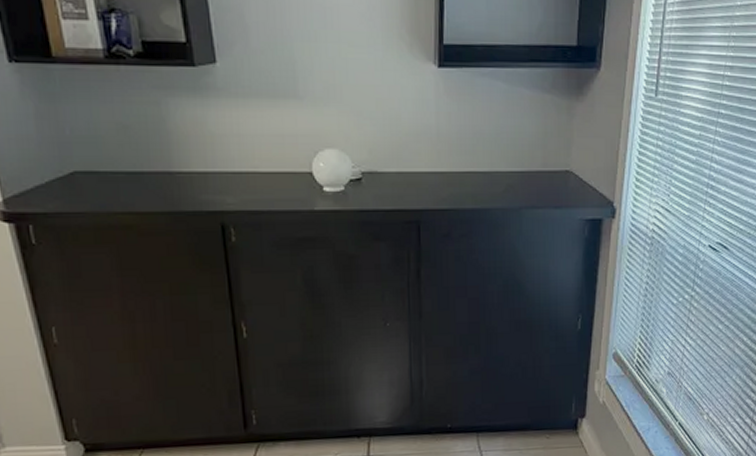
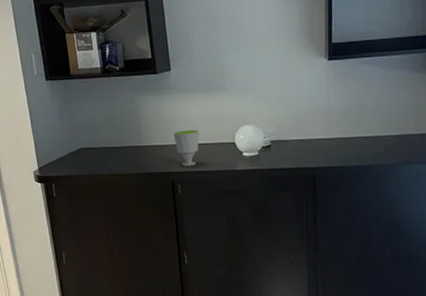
cup: none [222,152,261,204] -> present [174,130,199,167]

